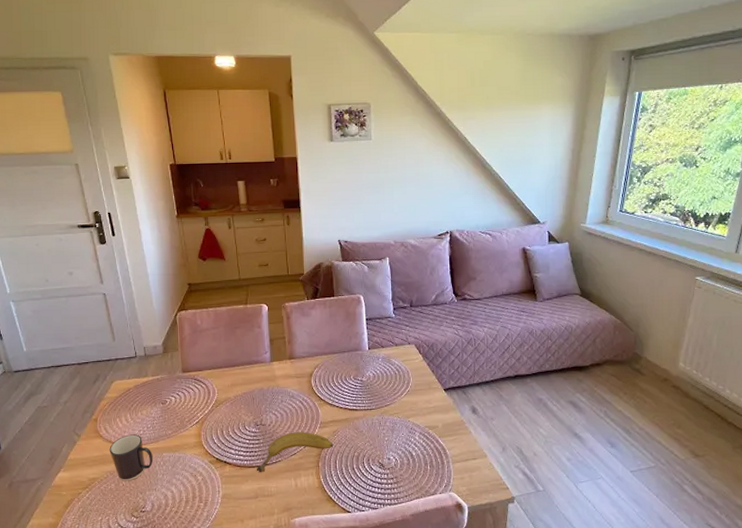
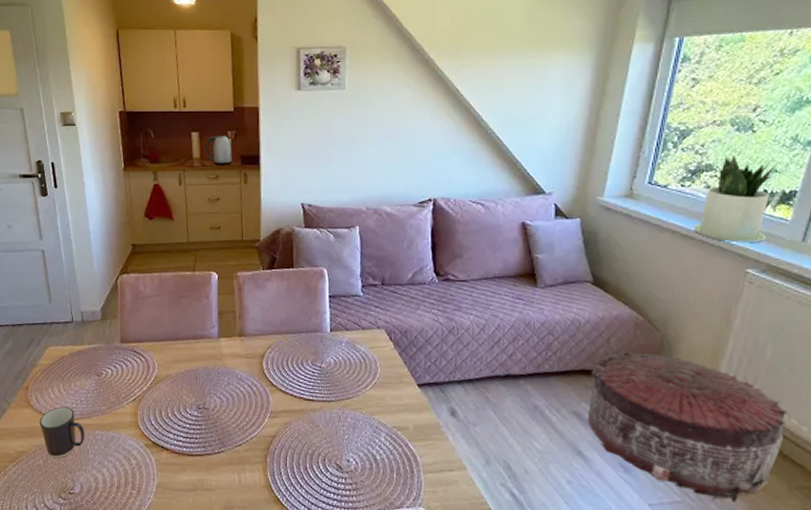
kettle: none [251,183,275,210] -> present [205,135,232,166]
fruit: present [256,432,333,473] -> none [196,420,284,463]
pouf: none [581,348,730,463] -> present [588,352,788,502]
planter: none [654,186,715,257] -> present [692,154,777,244]

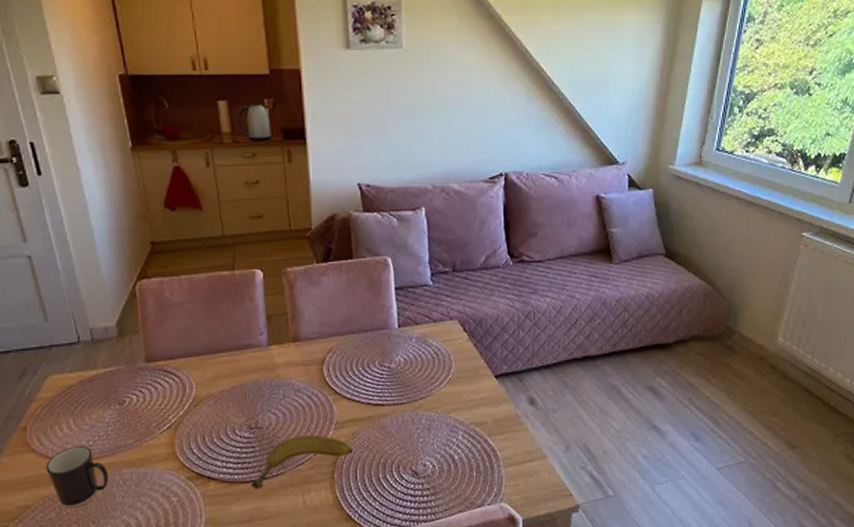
fruit: none [196,420,284,463] -> present [250,435,352,490]
pouf: present [588,352,788,502] -> none [662,321,834,456]
planter: present [692,154,777,244] -> none [756,118,830,208]

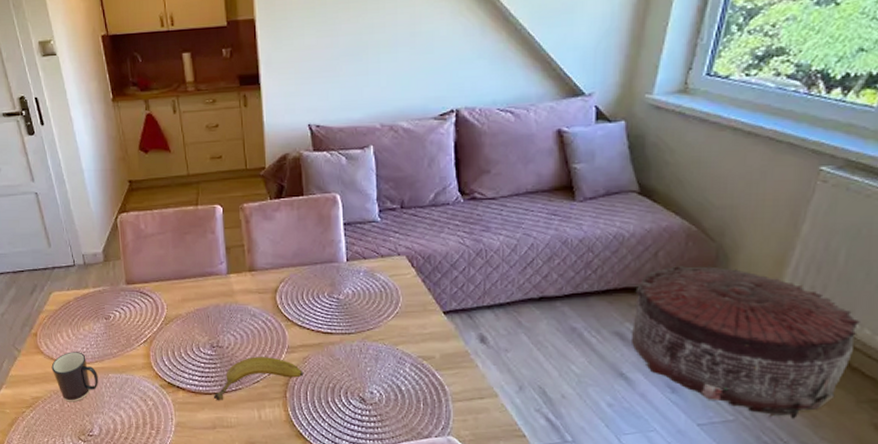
kettle: present [237,104,271,142] -> none [199,54,229,89]
pouf: none [662,321,834,456] -> present [632,265,860,419]

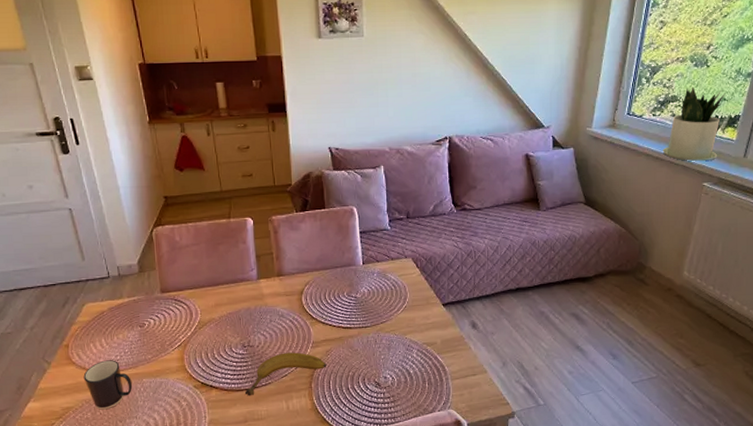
pouf: present [632,265,860,419] -> none [584,258,733,372]
planter: none [757,33,864,138] -> present [662,87,726,162]

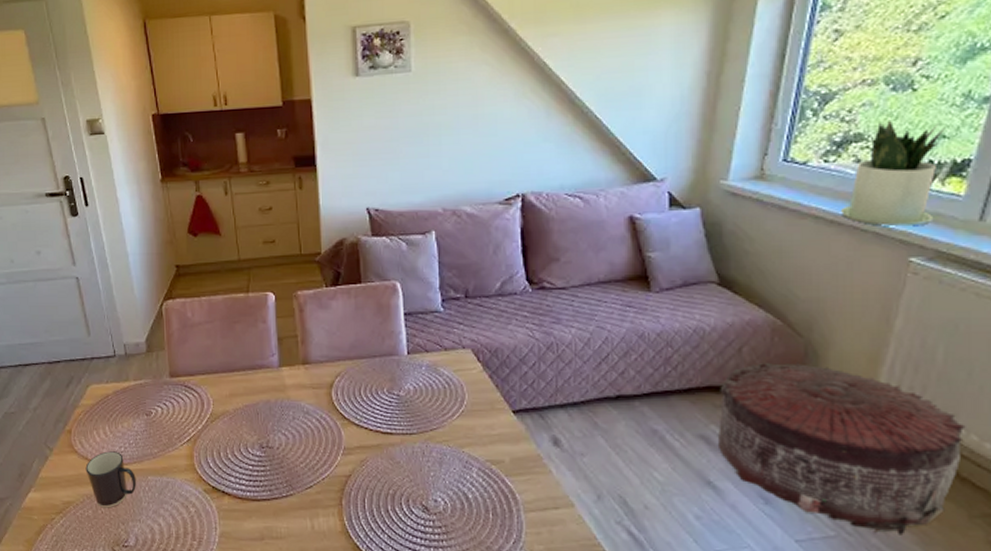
fruit: present [244,352,326,396] -> none [261,458,360,509]
pouf: none [584,258,733,372] -> present [718,362,966,535]

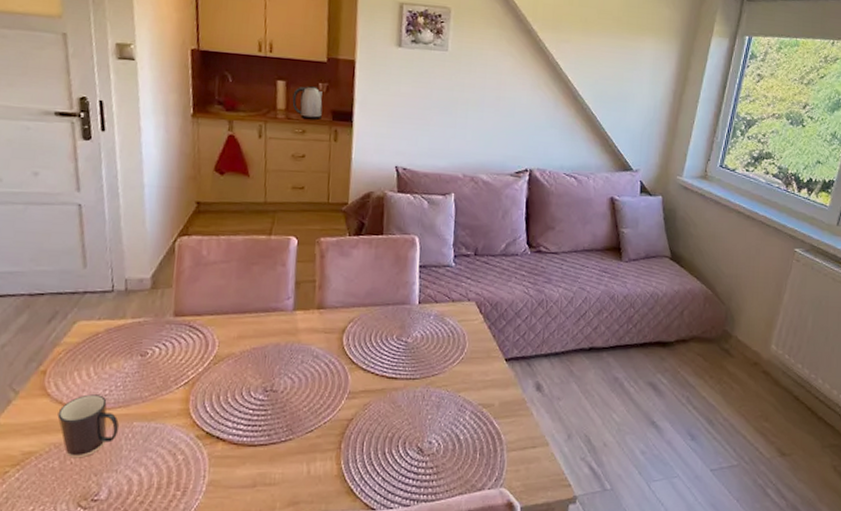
kettle: none [252,134,284,170] -> present [292,86,323,120]
pouf: present [718,362,966,535] -> none [662,324,823,463]
planter: present [840,119,946,227] -> none [754,145,820,226]

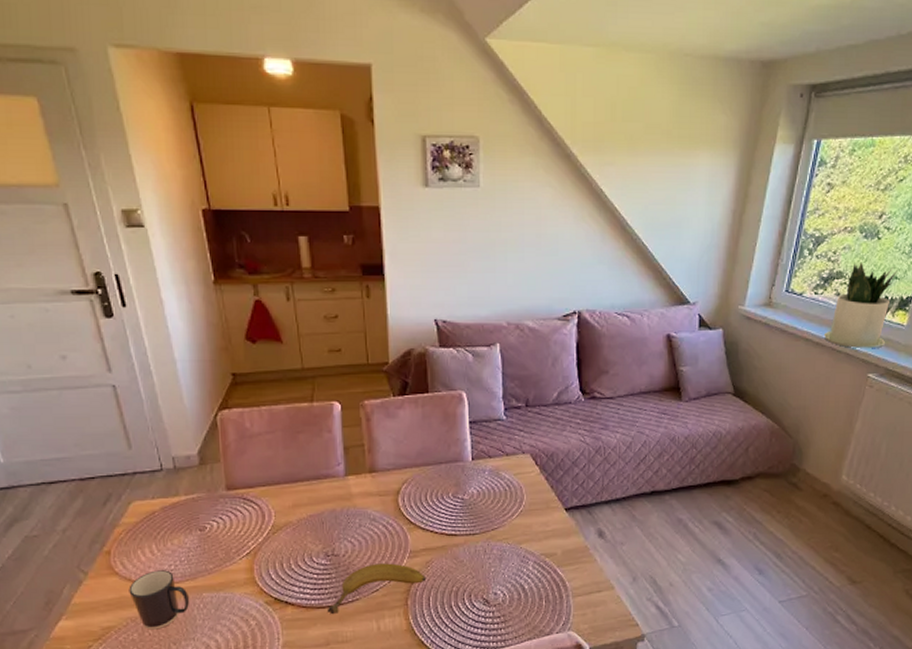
fruit: none [258,402,362,454] -> present [327,563,426,615]
kettle: present [292,86,323,120] -> none [317,240,350,277]
planter: none [754,145,820,226] -> present [823,262,898,349]

